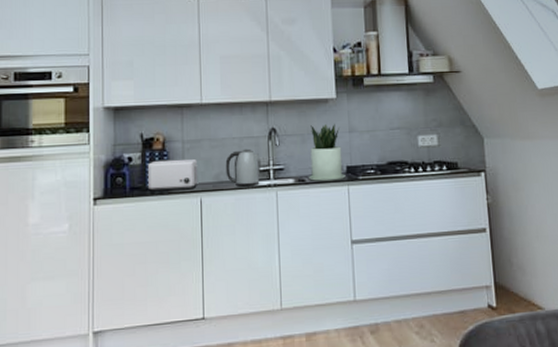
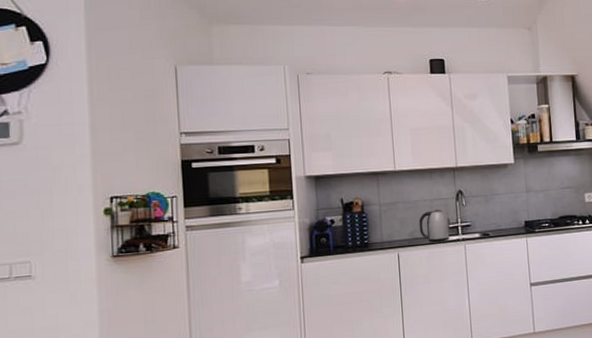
toaster: present [147,158,200,192] -> none [348,219,396,250]
planter: present [308,123,346,182] -> none [491,184,524,236]

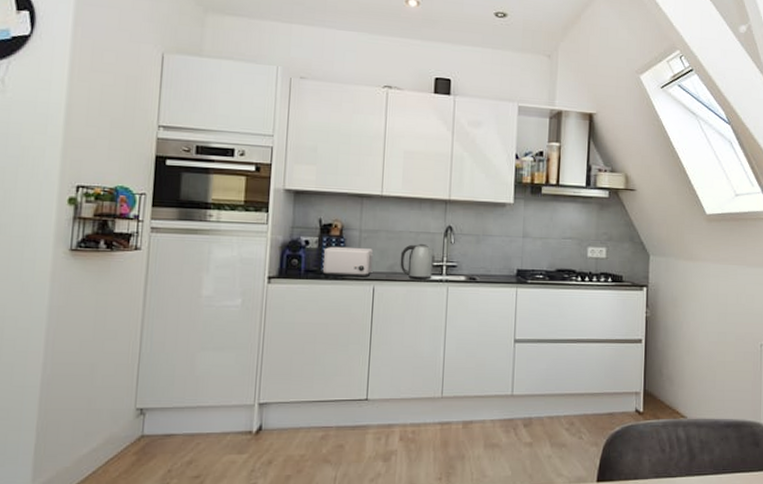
toaster: none [348,219,396,250] -> present [322,246,375,278]

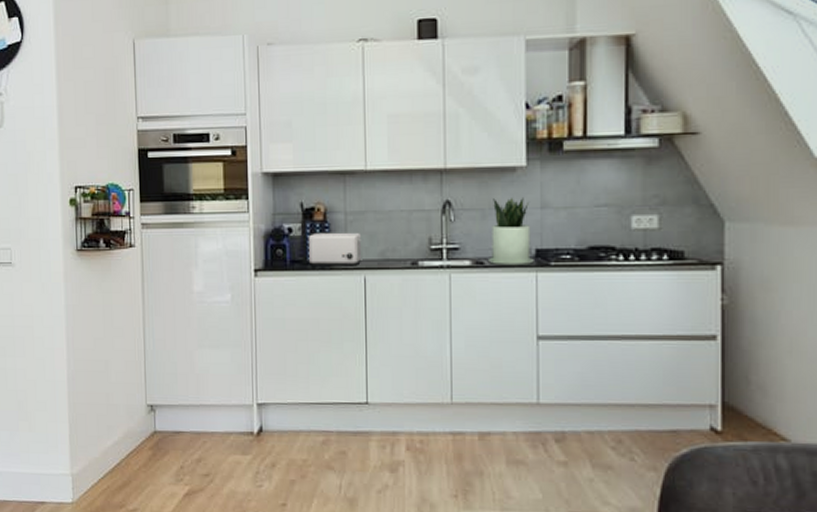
kettle: present [400,243,434,281] -> none [392,223,431,268]
planter: none [479,227,515,283] -> present [487,196,534,266]

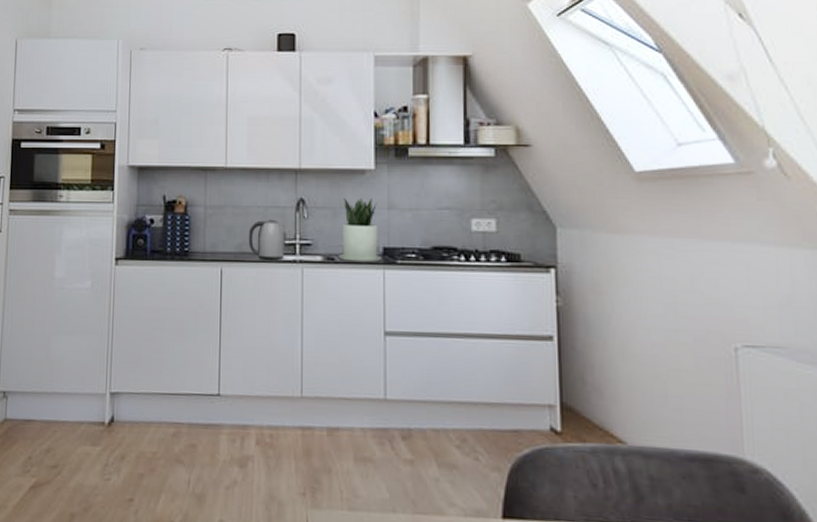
toaster: present [308,232,363,267] -> none [168,224,221,258]
kettle: none [392,223,431,268] -> present [248,219,285,262]

